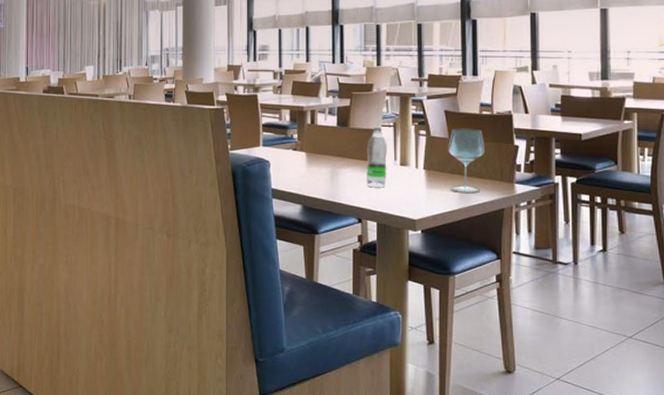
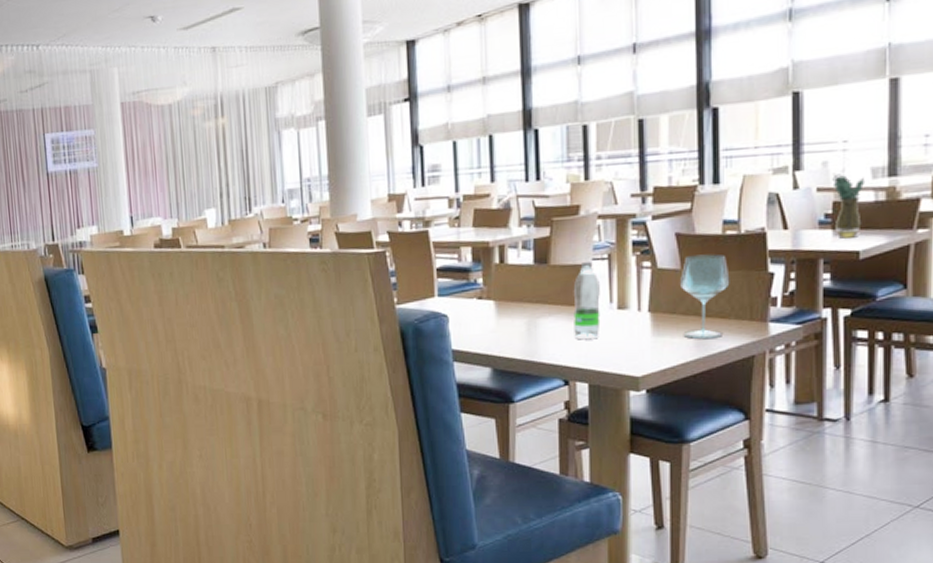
vase: none [560,74,585,123] -> present [832,173,866,239]

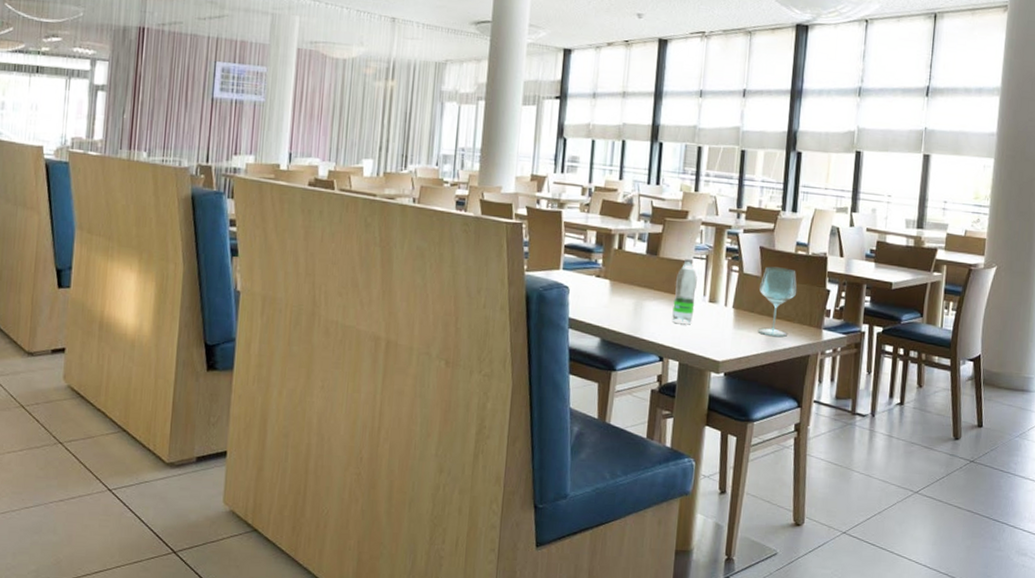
vase: present [832,173,866,239] -> none [877,218,901,272]

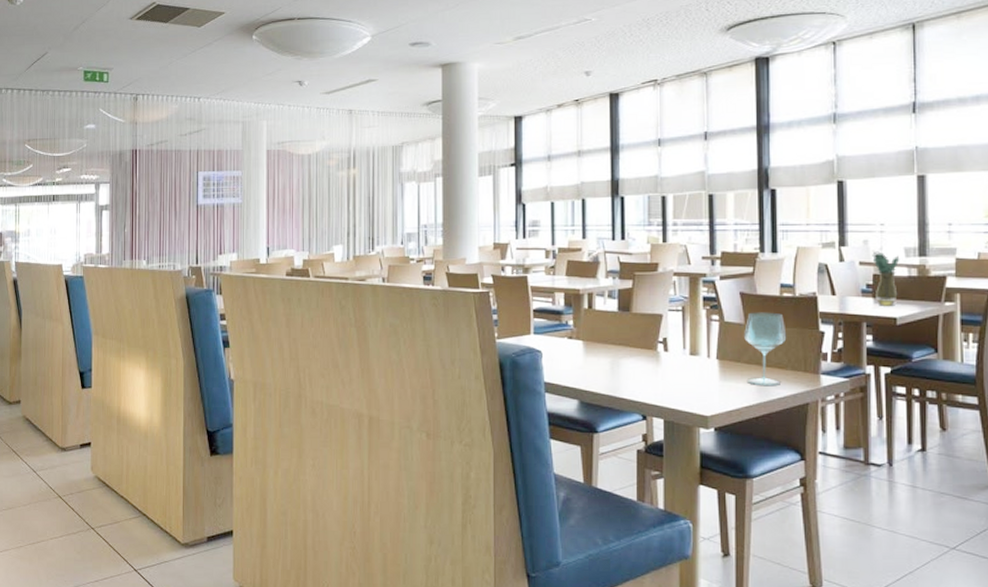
bottle: present [672,259,697,325] -> none [651,313,675,380]
vase: none [877,218,901,272] -> present [872,250,900,306]

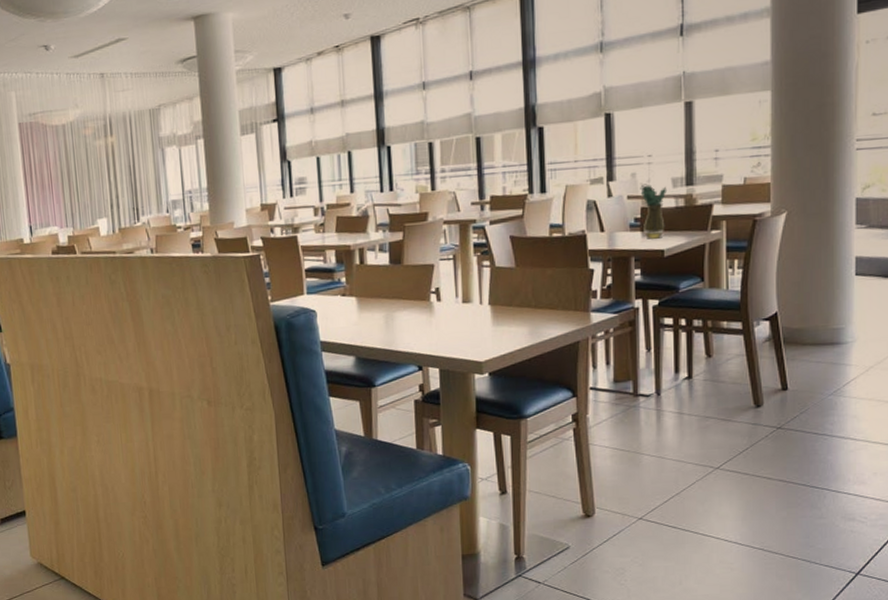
wine glass: present [744,312,787,387] -> none [515,253,557,328]

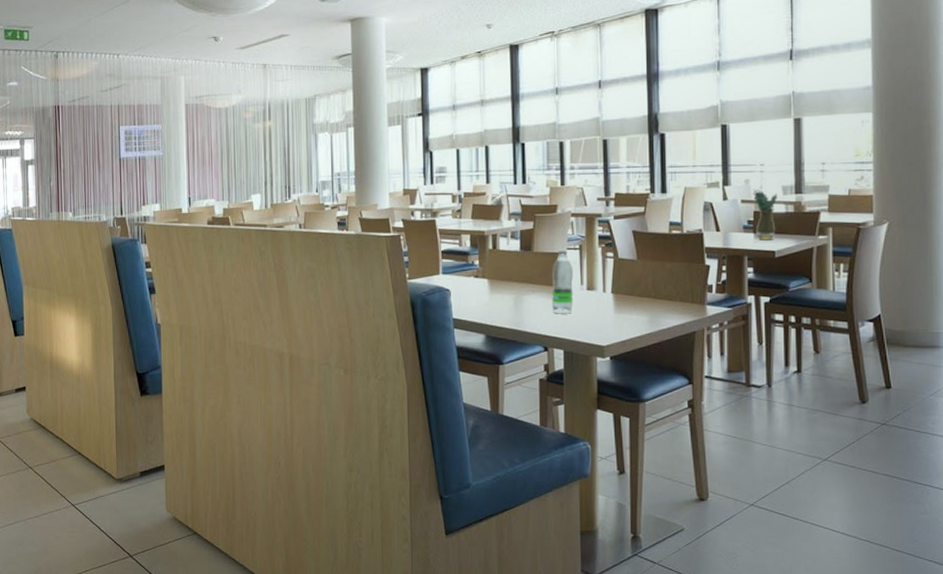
bottle: none [424,262,448,331] -> present [551,251,574,314]

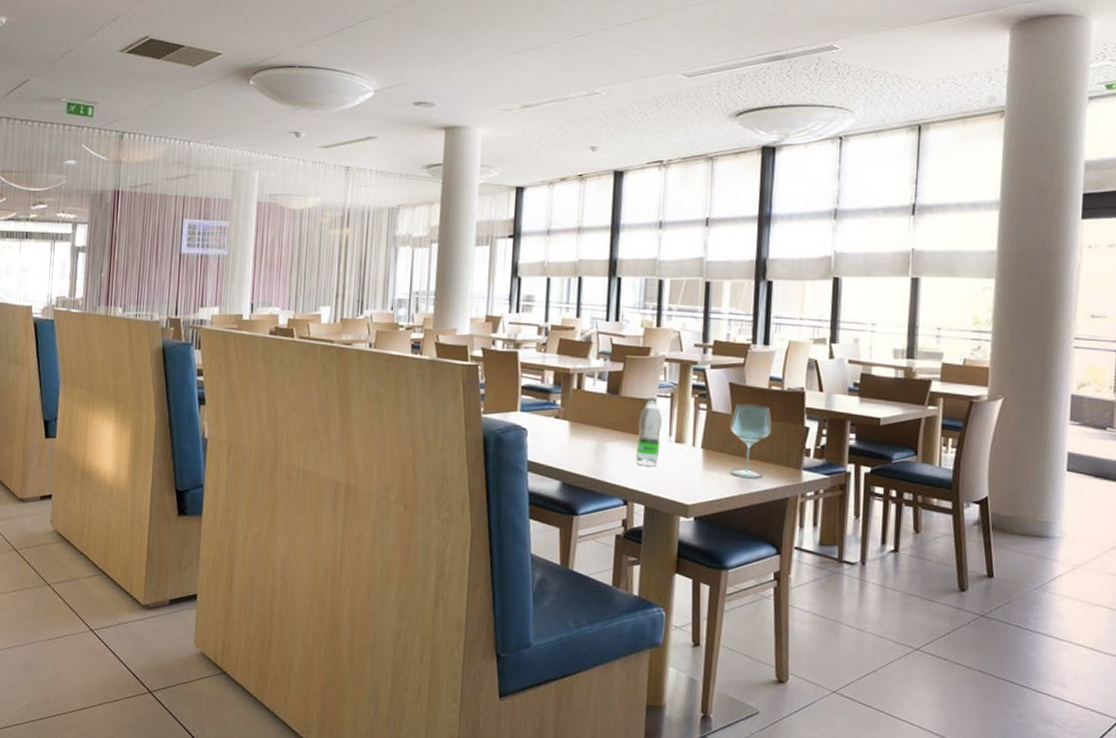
wine glass: none [637,248,676,317] -> present [729,403,772,479]
vase: present [753,189,778,241] -> none [861,349,888,406]

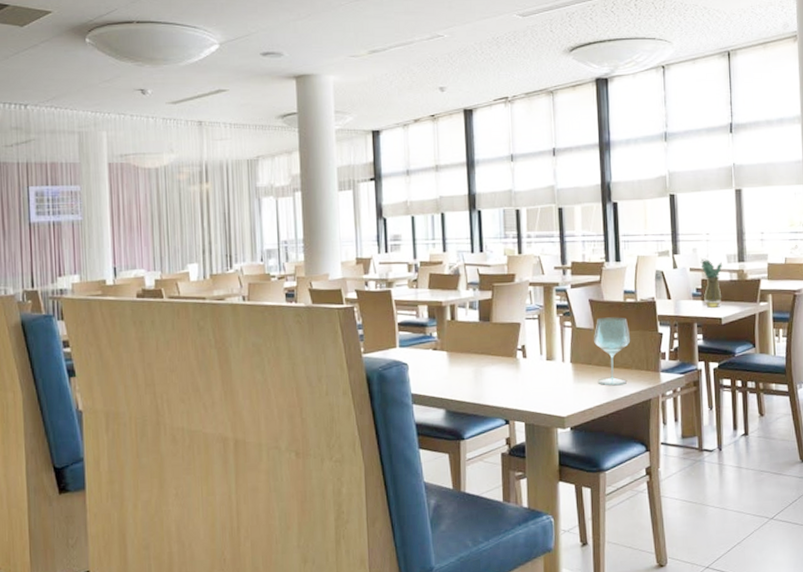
bottle: present [636,398,662,467] -> none [511,321,533,386]
vase: none [861,349,888,406] -> present [700,257,723,308]

